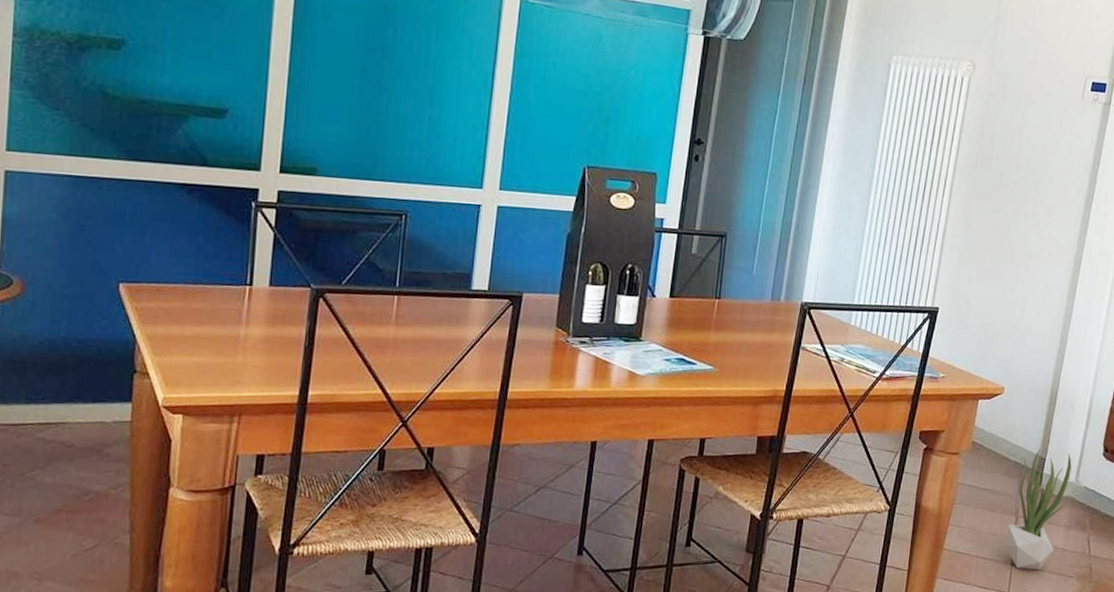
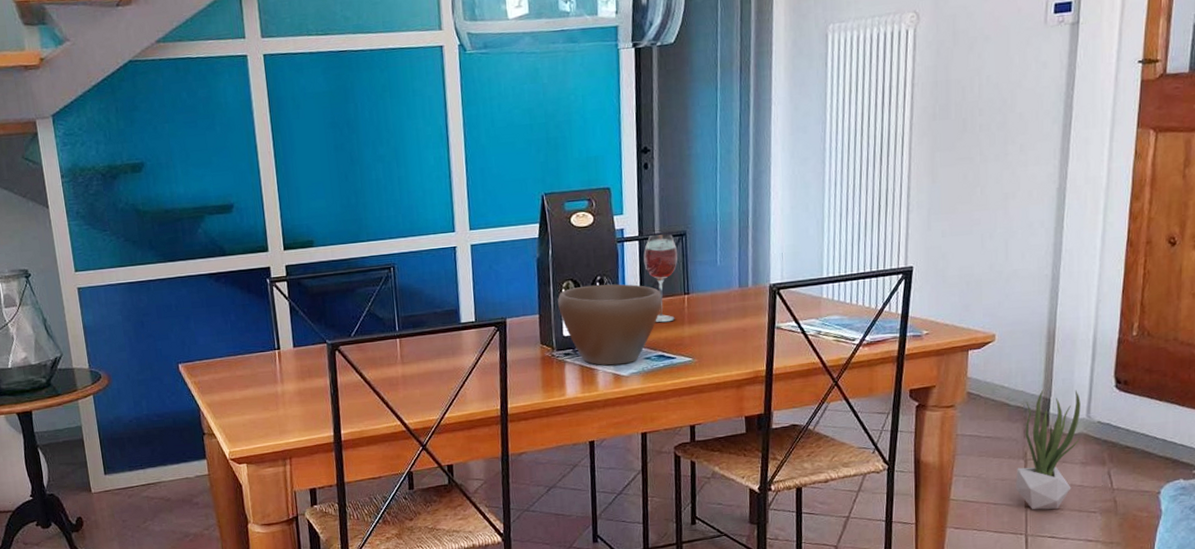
bowl: none [582,271,692,363] -> present [558,284,662,366]
wineglass: none [679,230,716,325] -> present [643,234,678,323]

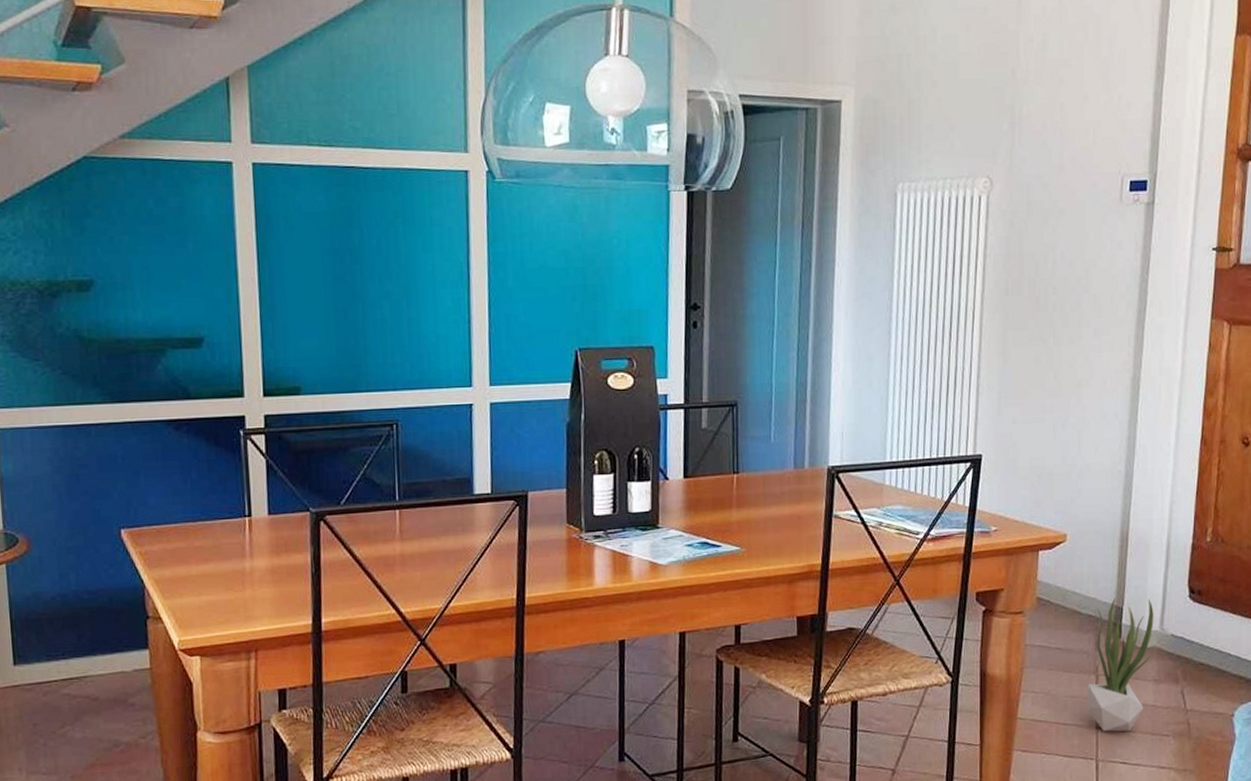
bowl: present [558,284,662,366] -> none [589,457,708,552]
wineglass: present [643,234,678,323] -> none [689,402,728,505]

